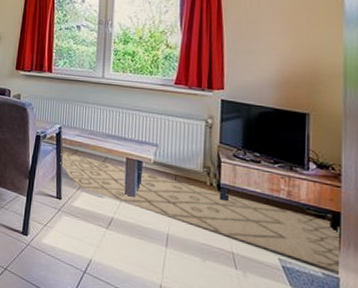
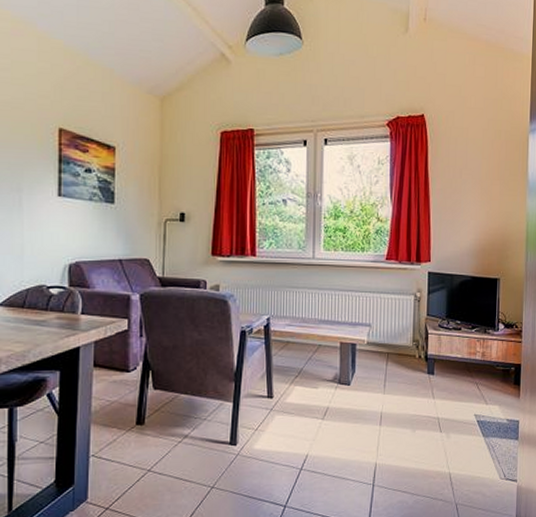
rug: present [60,152,342,274] -> none [270,345,521,417]

